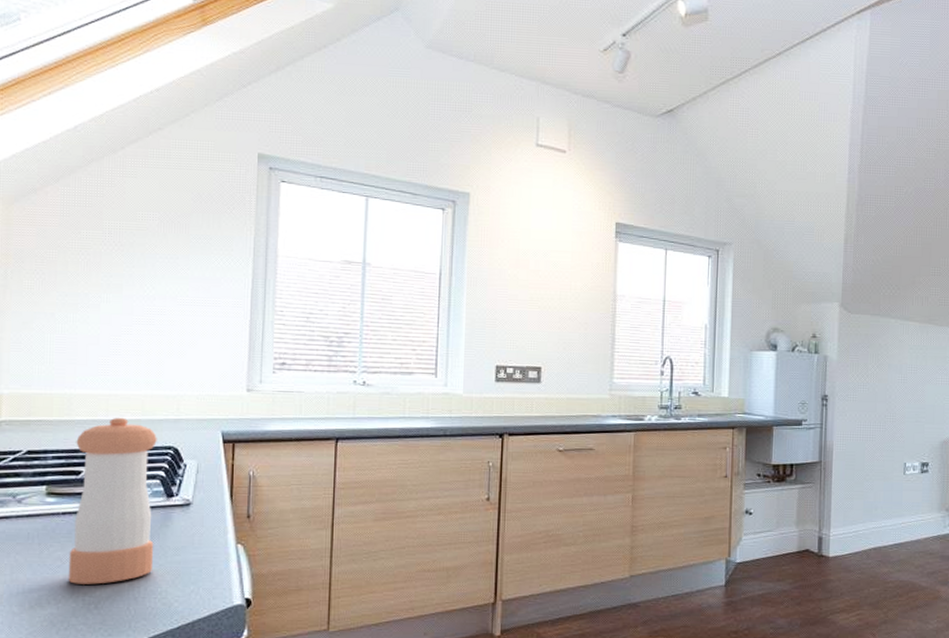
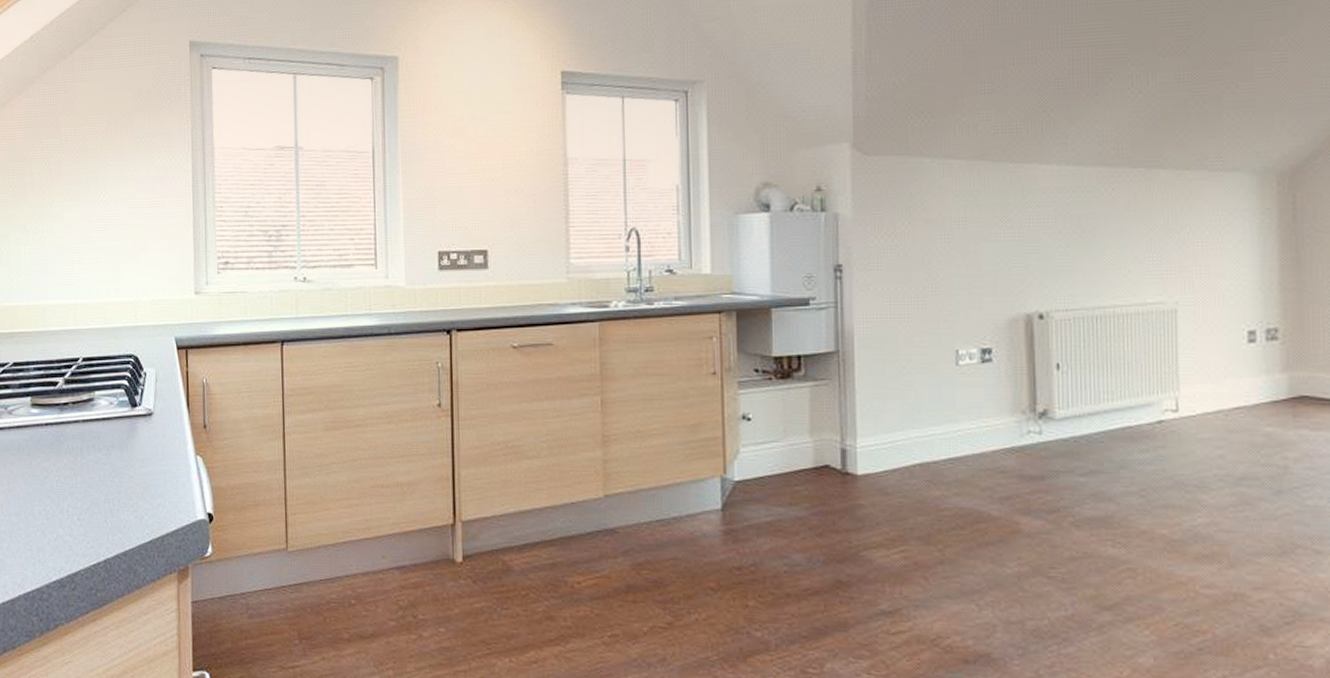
pepper shaker: present [68,417,157,584] -> none [52,326,124,496]

